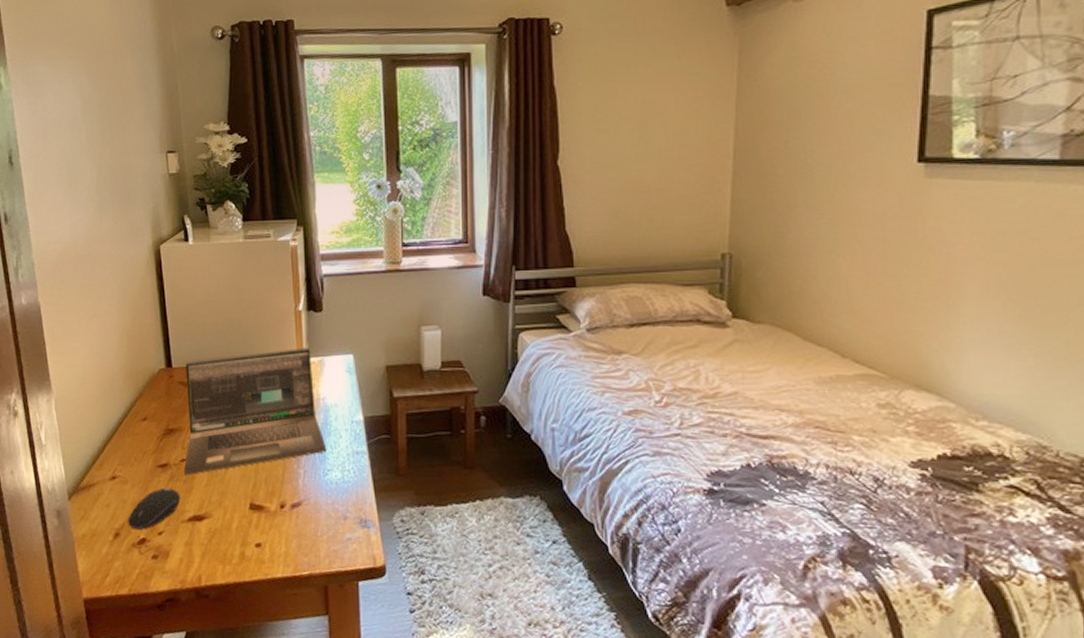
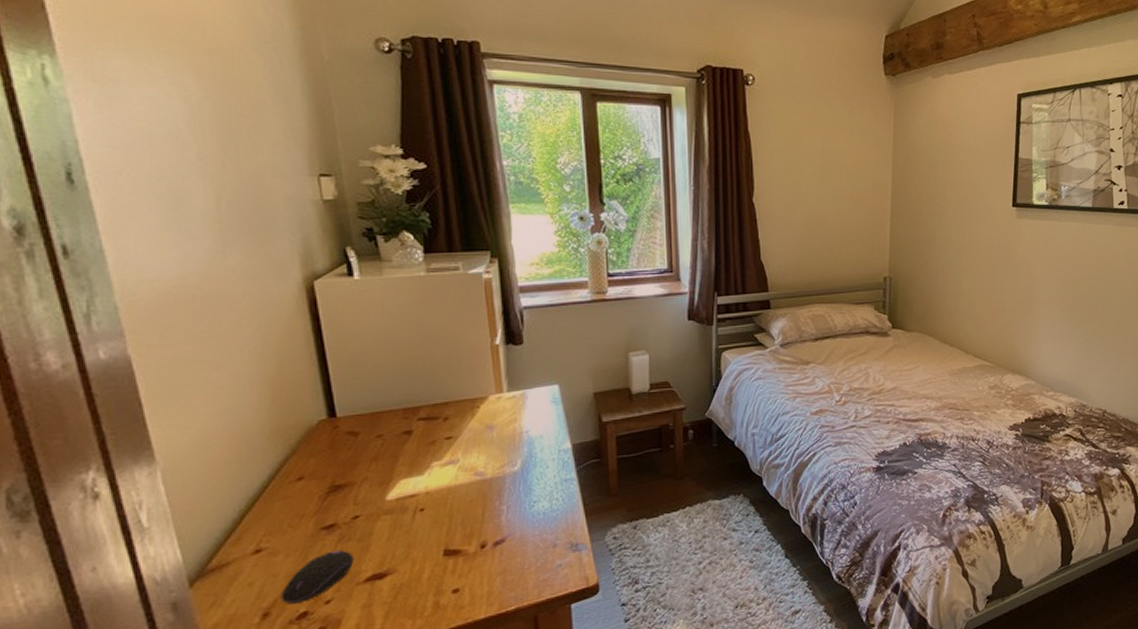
laptop: present [184,347,327,476] -> none [354,382,532,533]

